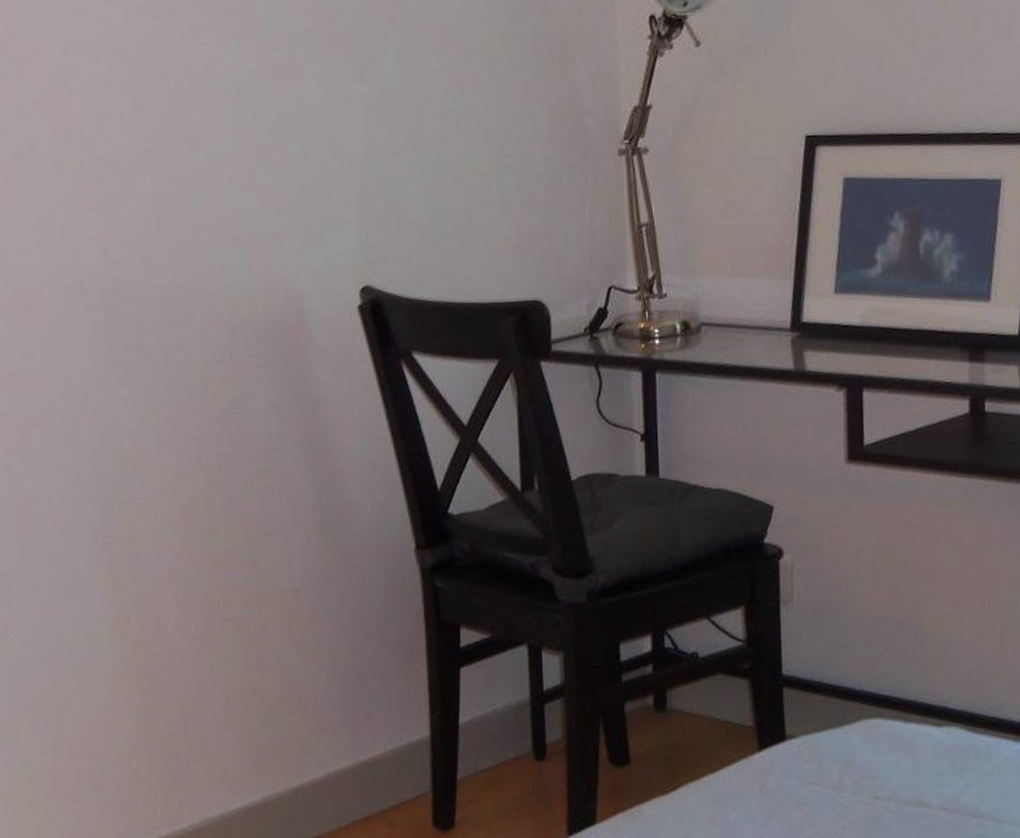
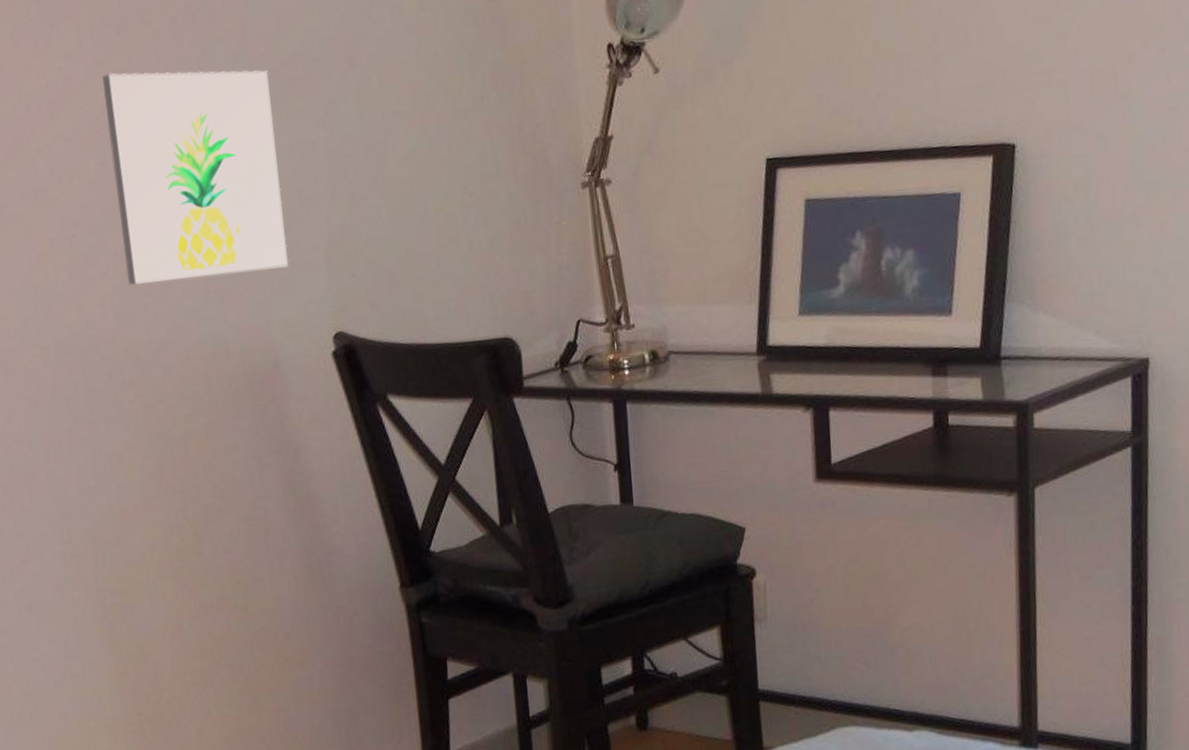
wall art: none [143,18,319,229] -> present [102,70,289,286]

